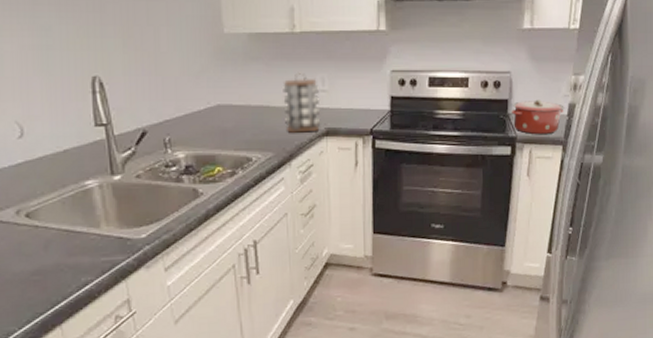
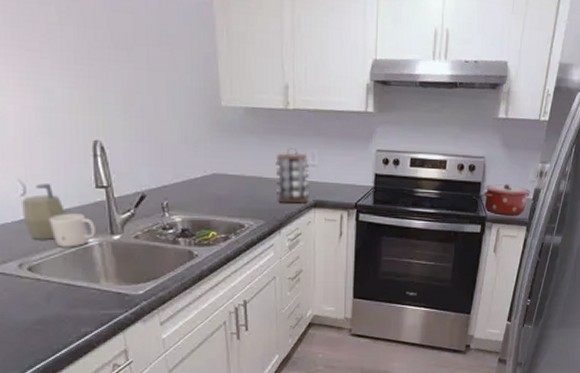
soap dispenser: none [19,124,65,185] -> present [22,184,67,241]
mug: none [46,154,96,191] -> present [48,213,97,247]

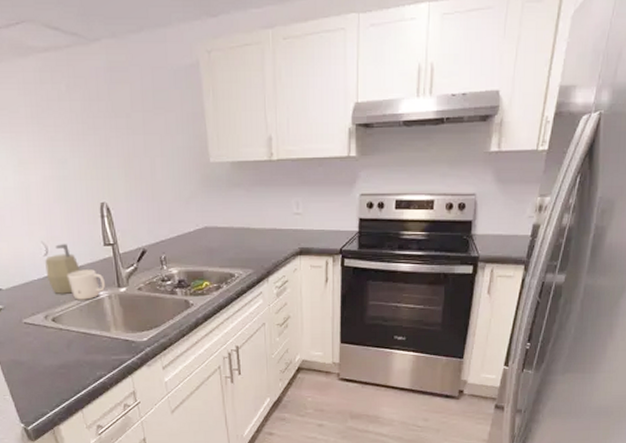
spice rack: present [275,146,310,204] -> none [261,196,295,252]
casserole: present [484,183,531,216] -> none [475,220,528,255]

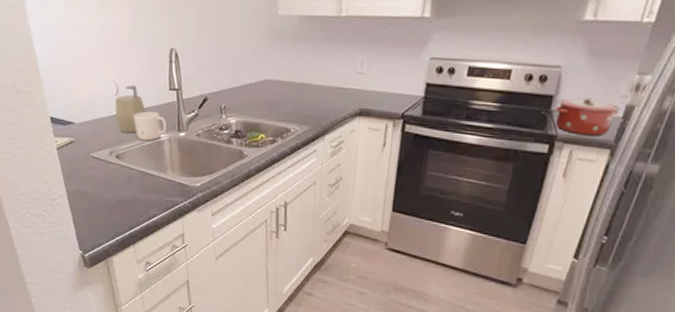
casserole: none [475,220,528,255] -> present [555,98,620,137]

